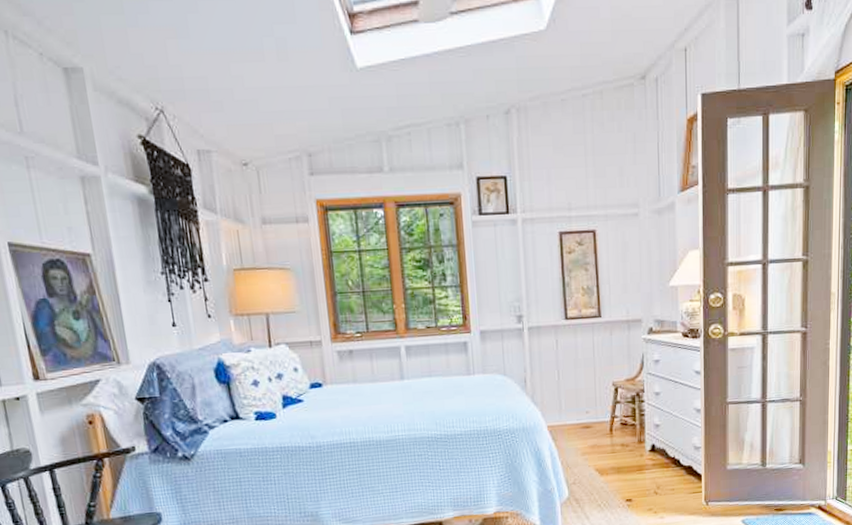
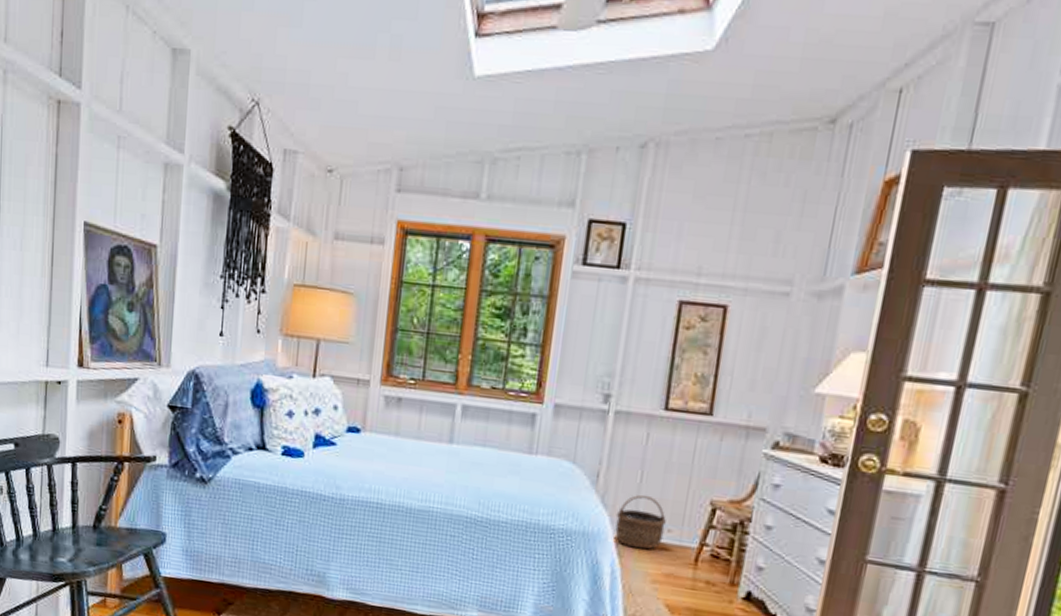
wicker basket: none [545,388,584,432] -> present [615,494,666,549]

